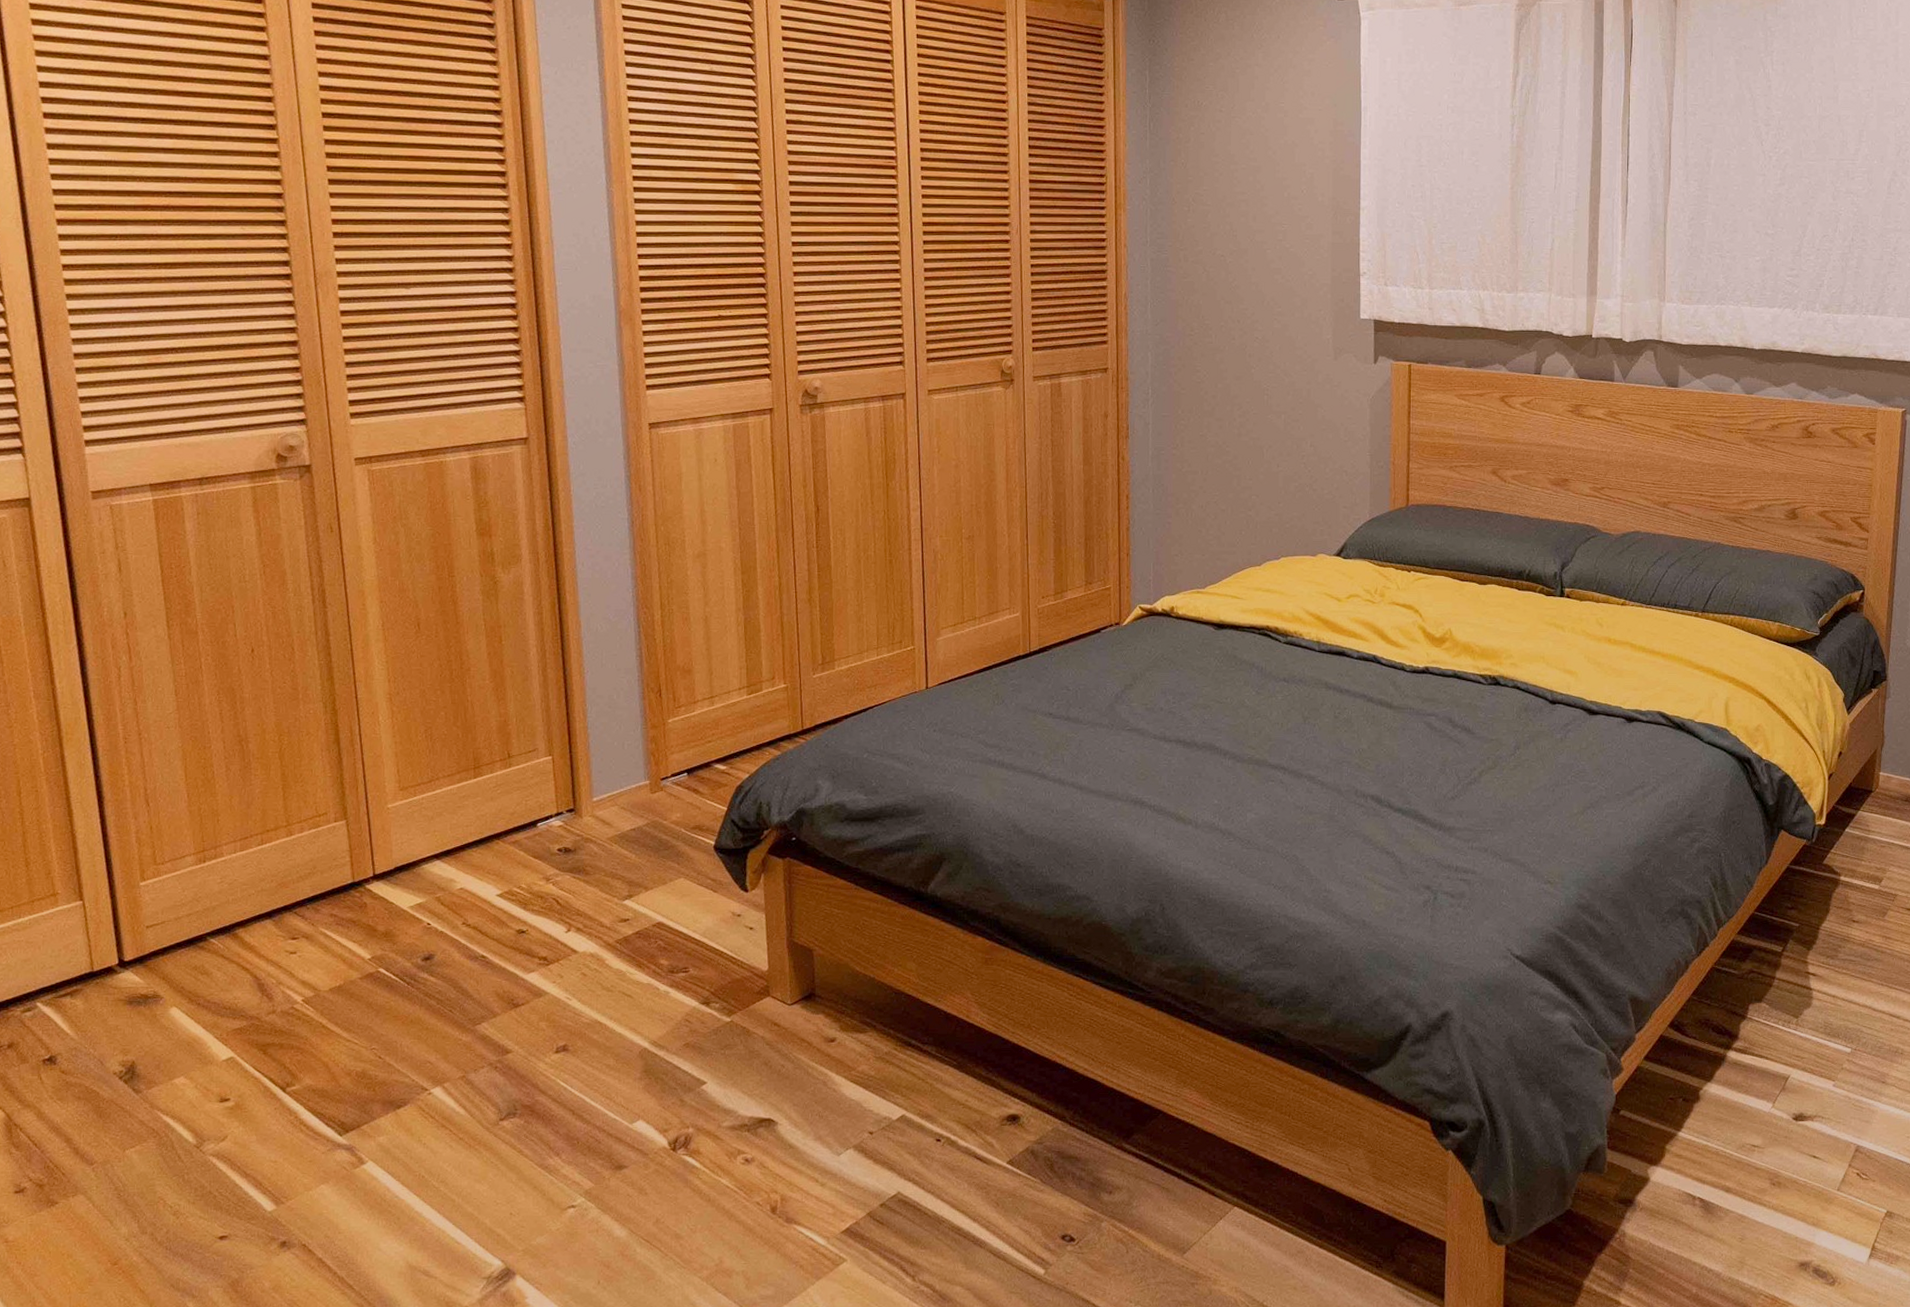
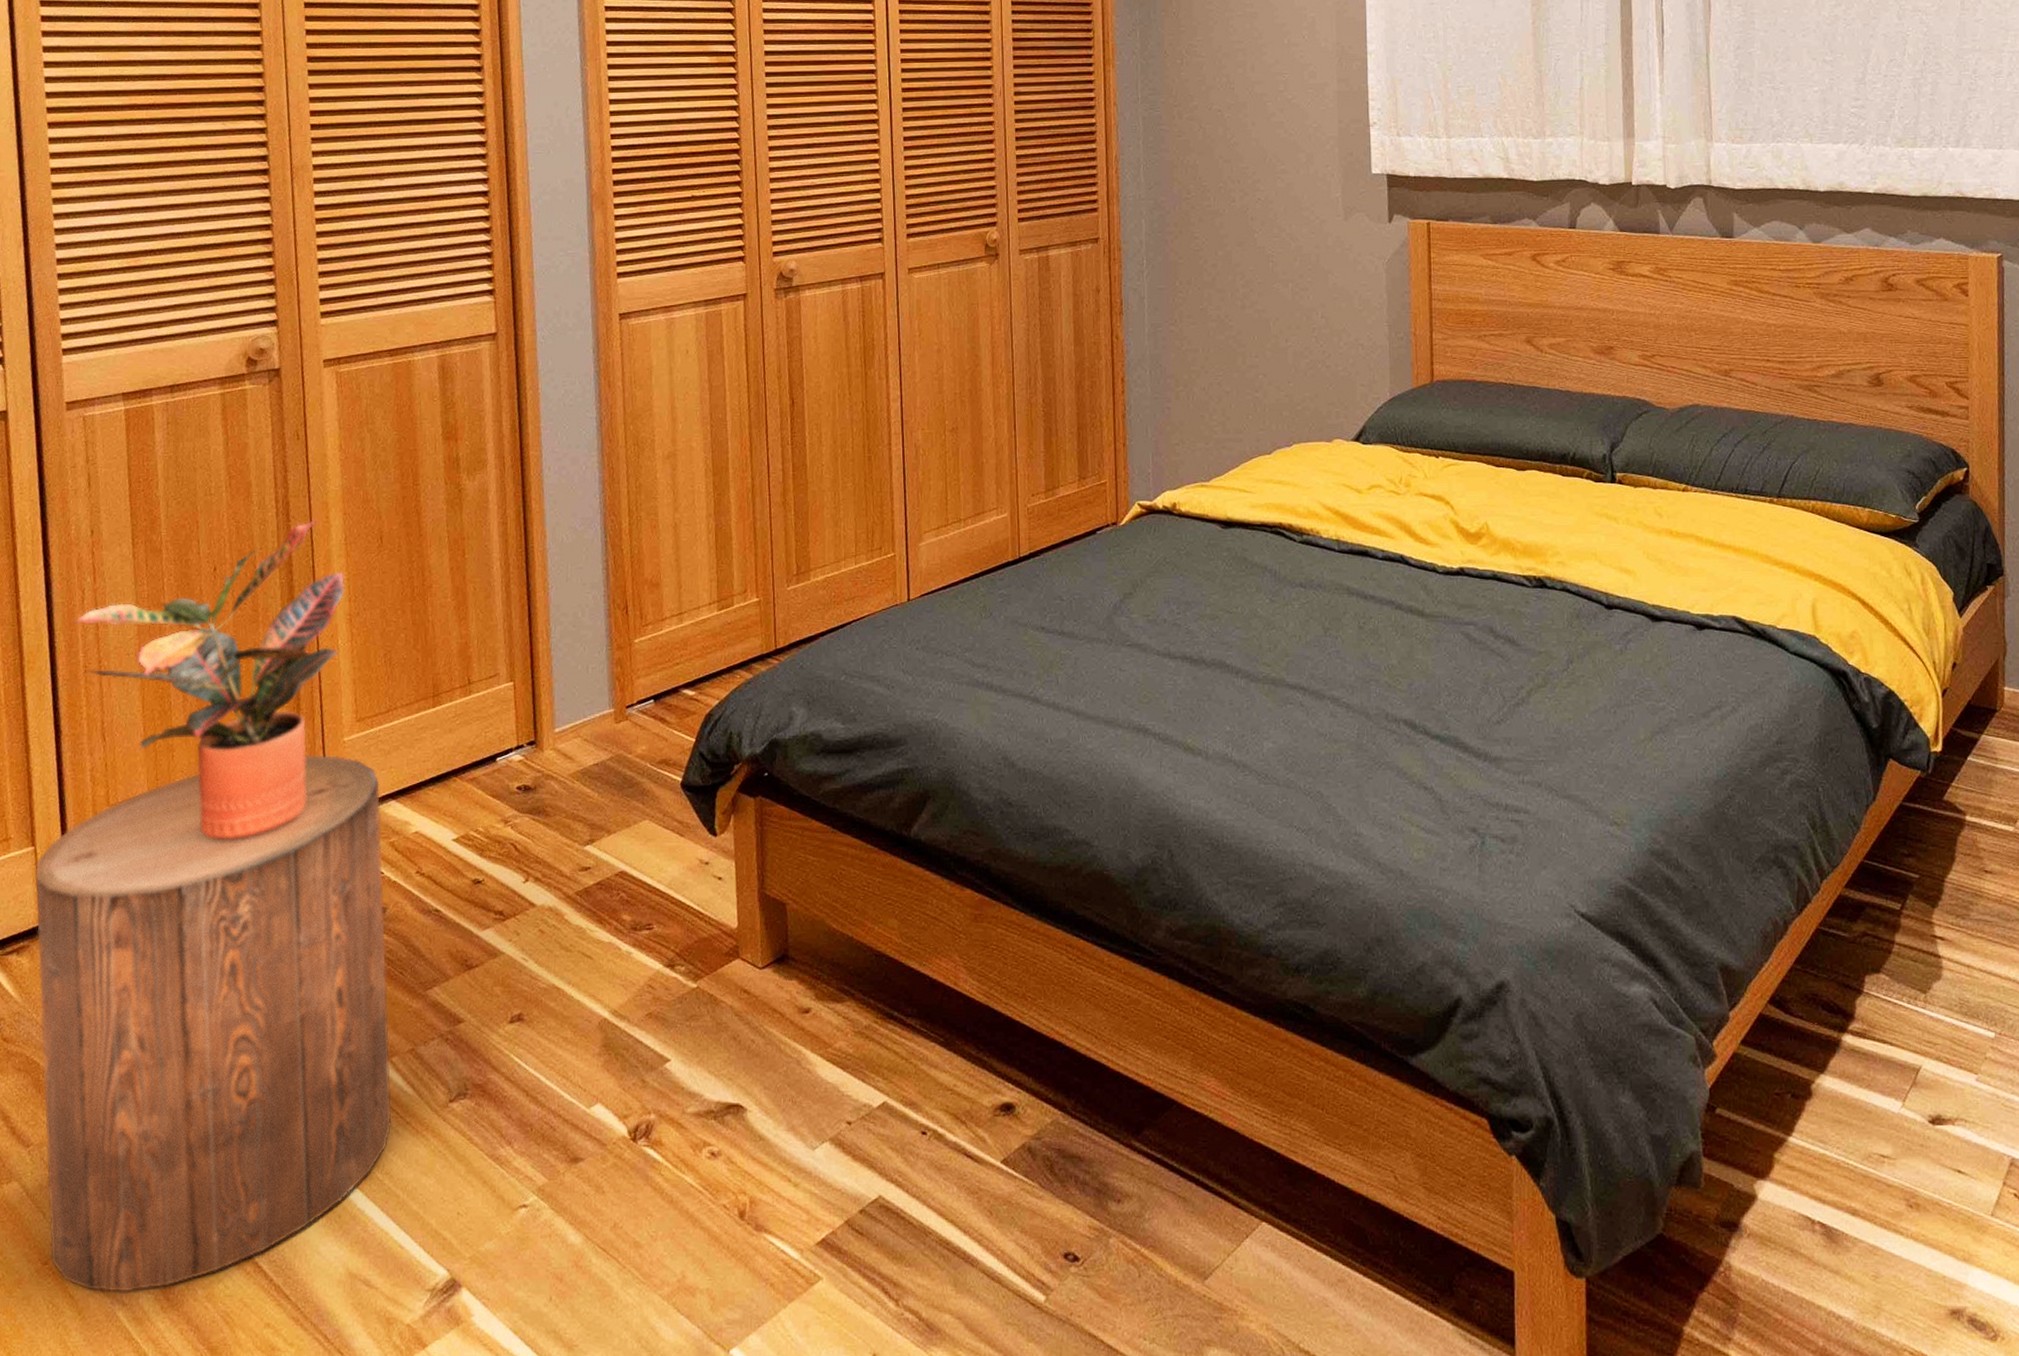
stool: none [85,820,447,1287] -> present [35,755,393,1292]
potted plant: none [110,606,384,895] -> present [73,519,345,840]

